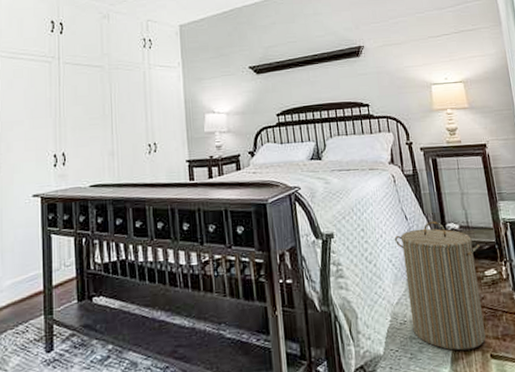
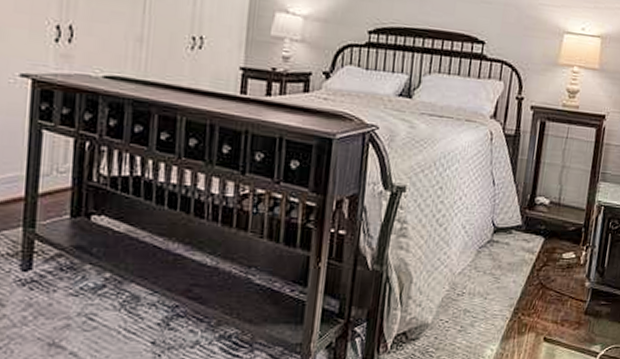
laundry hamper: present [394,221,486,351] -> none [469,191,566,330]

